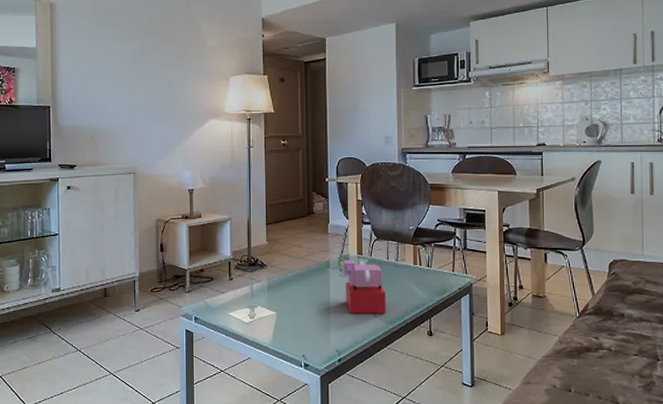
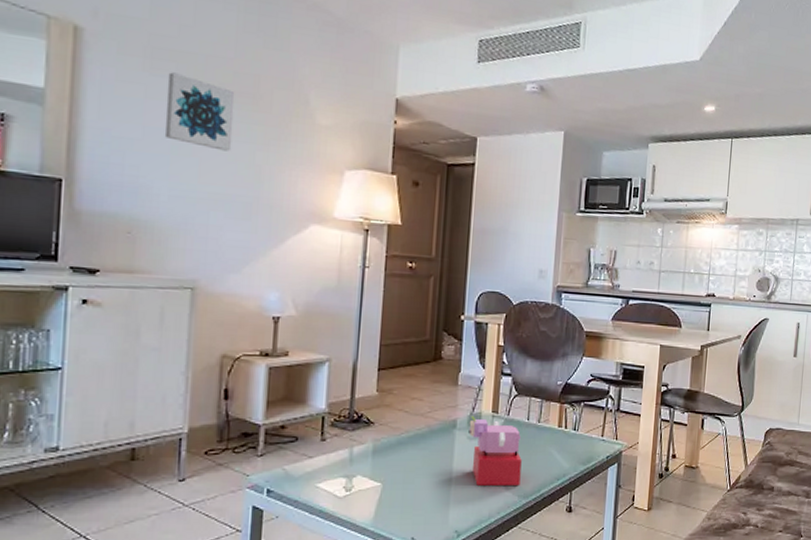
wall art: none [108,24,152,74] -> present [164,72,235,152]

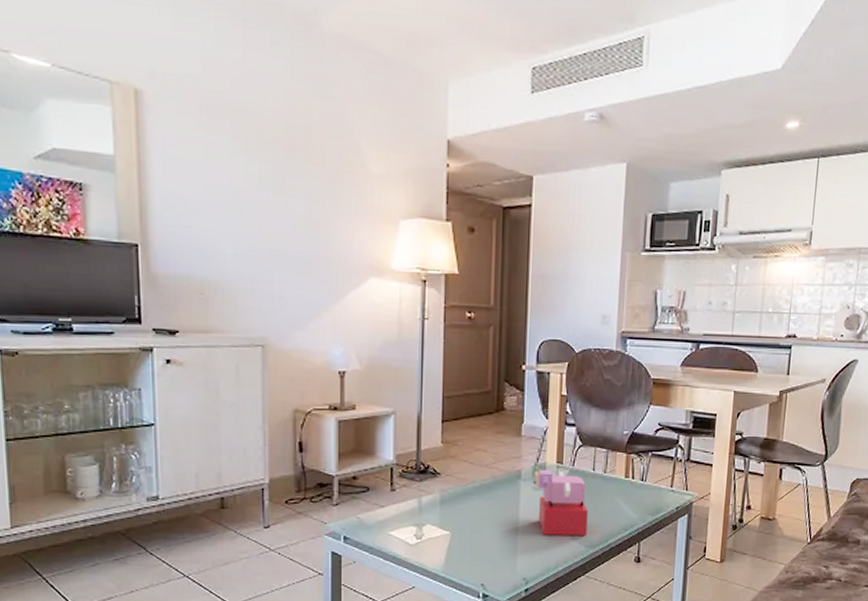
wall art: present [164,72,235,152] -> none [224,129,289,207]

